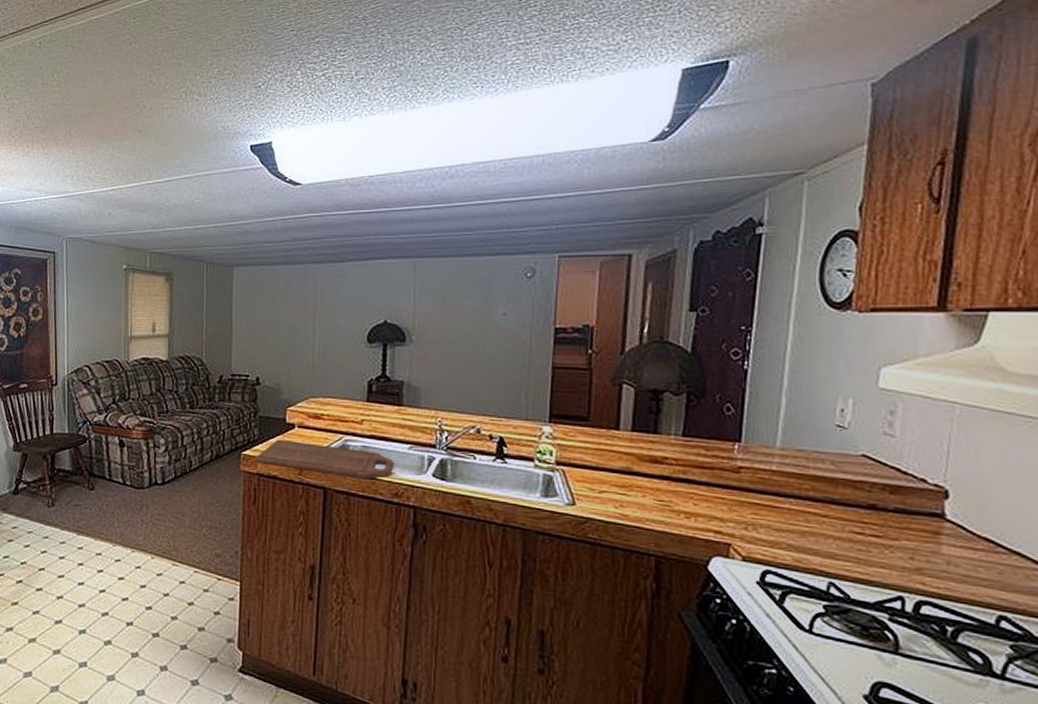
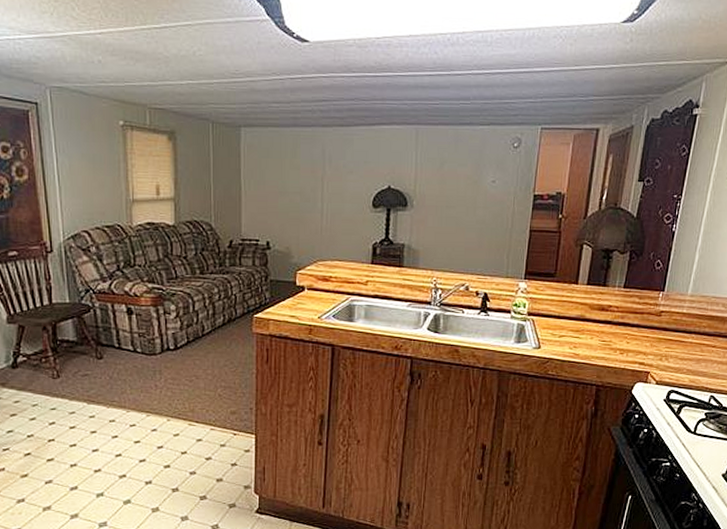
cutting board: present [255,439,394,481] -> none [267,301,395,337]

